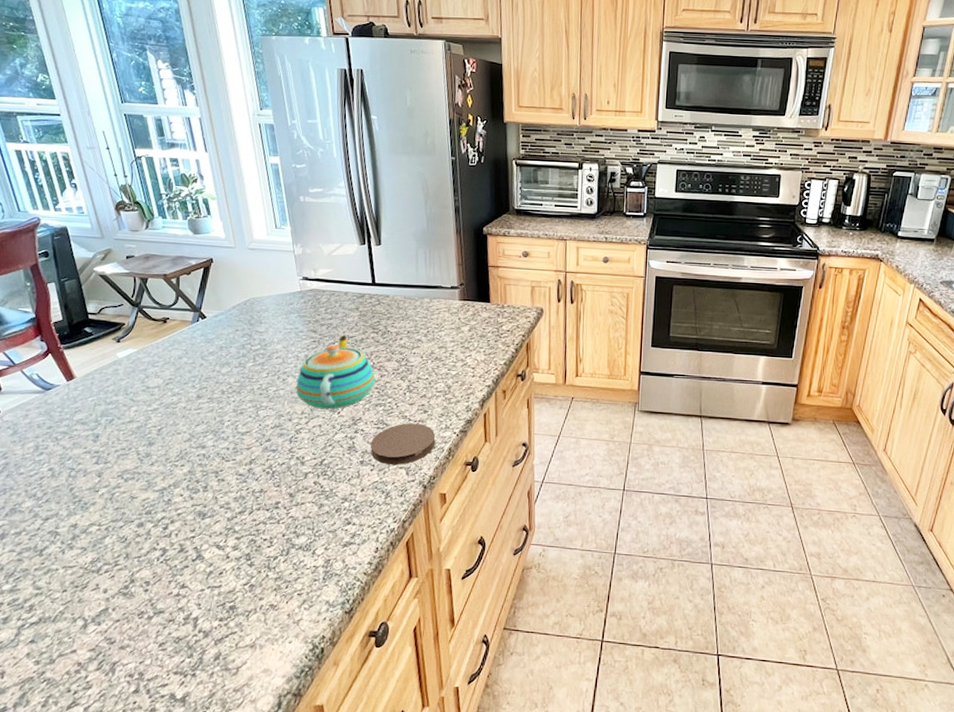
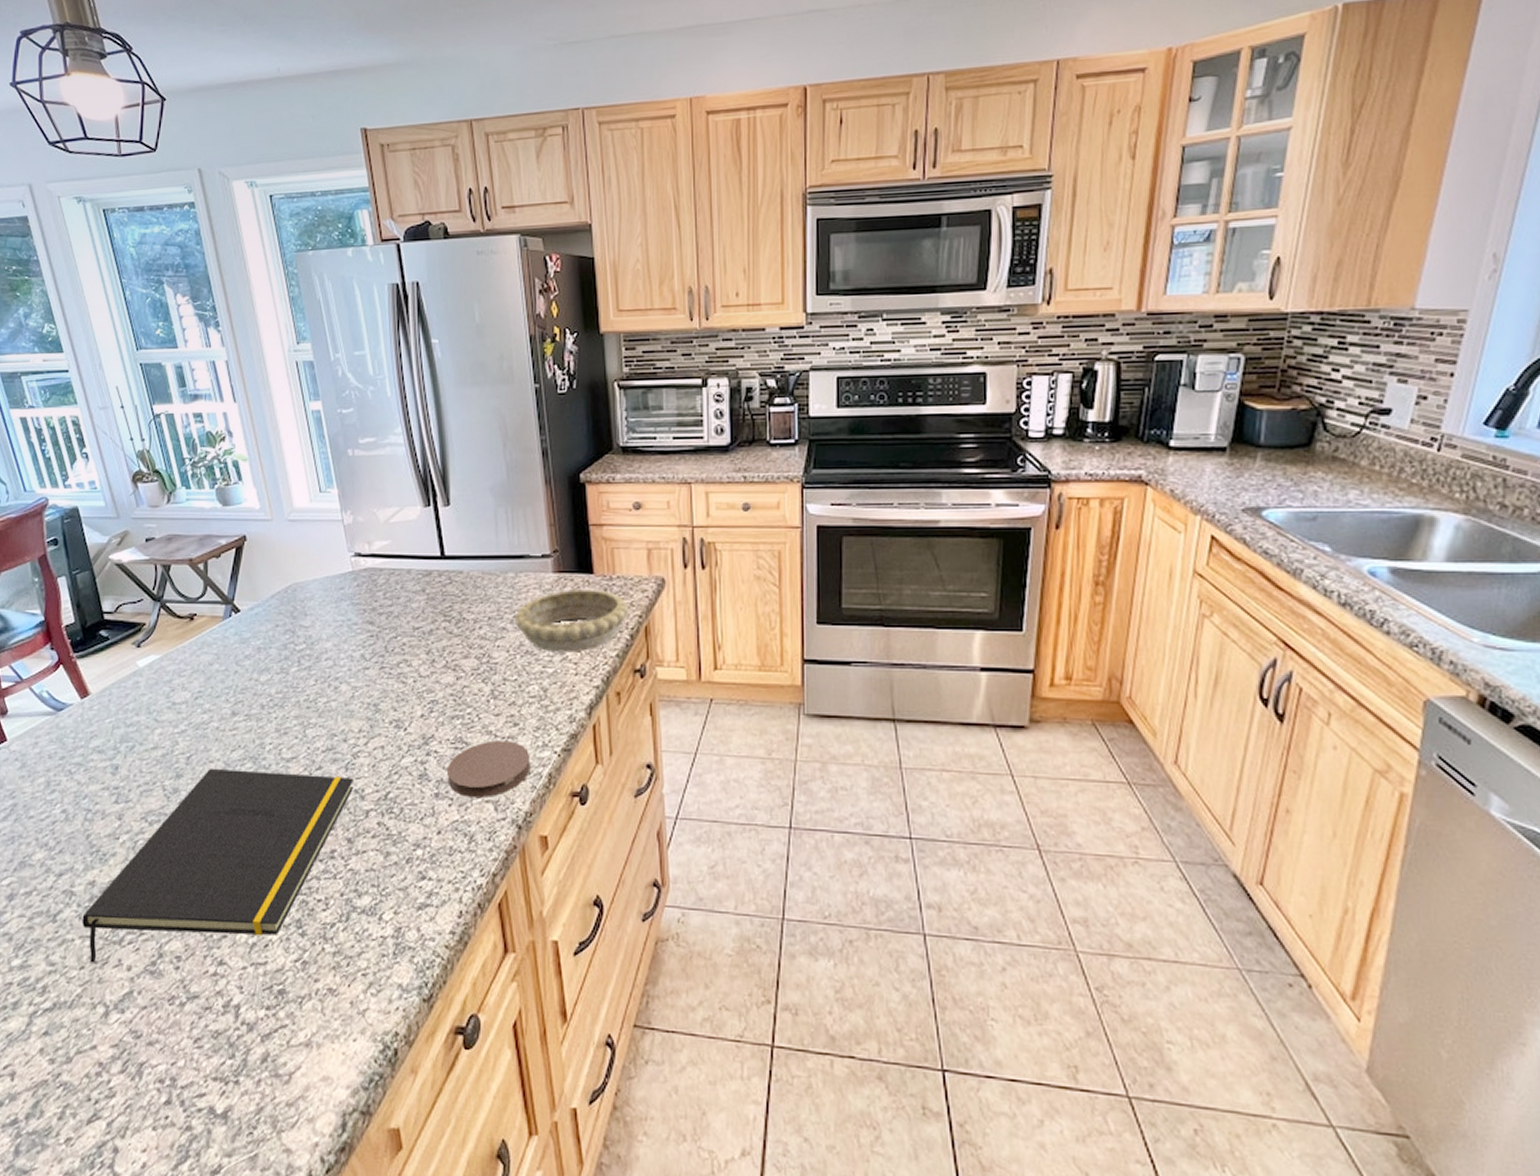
notepad: none [65,438,296,587] -> present [82,768,353,963]
teapot: present [296,334,376,410] -> none [351,625,450,726]
decorative bowl: none [427,313,515,360] -> present [514,588,628,653]

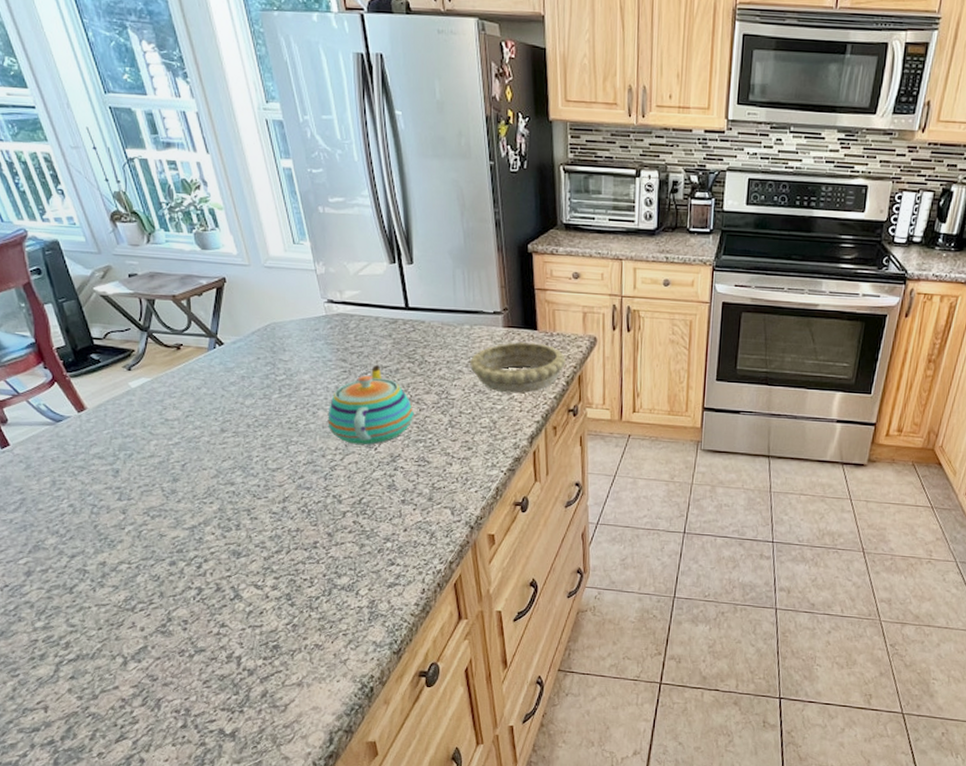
notepad: present [82,768,353,963] -> none [96,474,331,625]
teapot: none [351,625,450,726] -> present [327,364,414,446]
coaster: present [447,740,531,797] -> none [412,460,482,504]

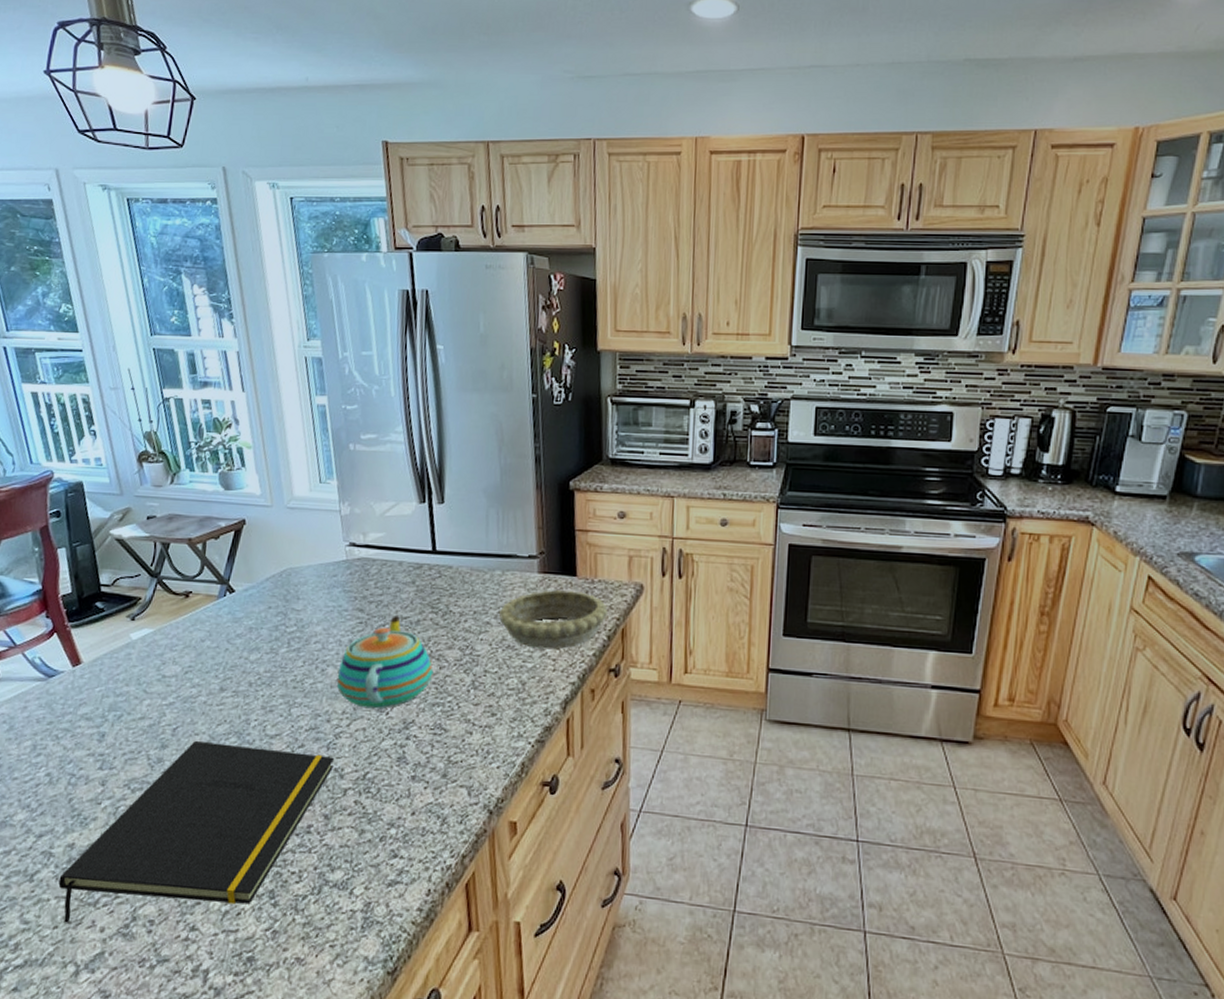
notepad: none [96,474,331,625] -> present [58,740,334,923]

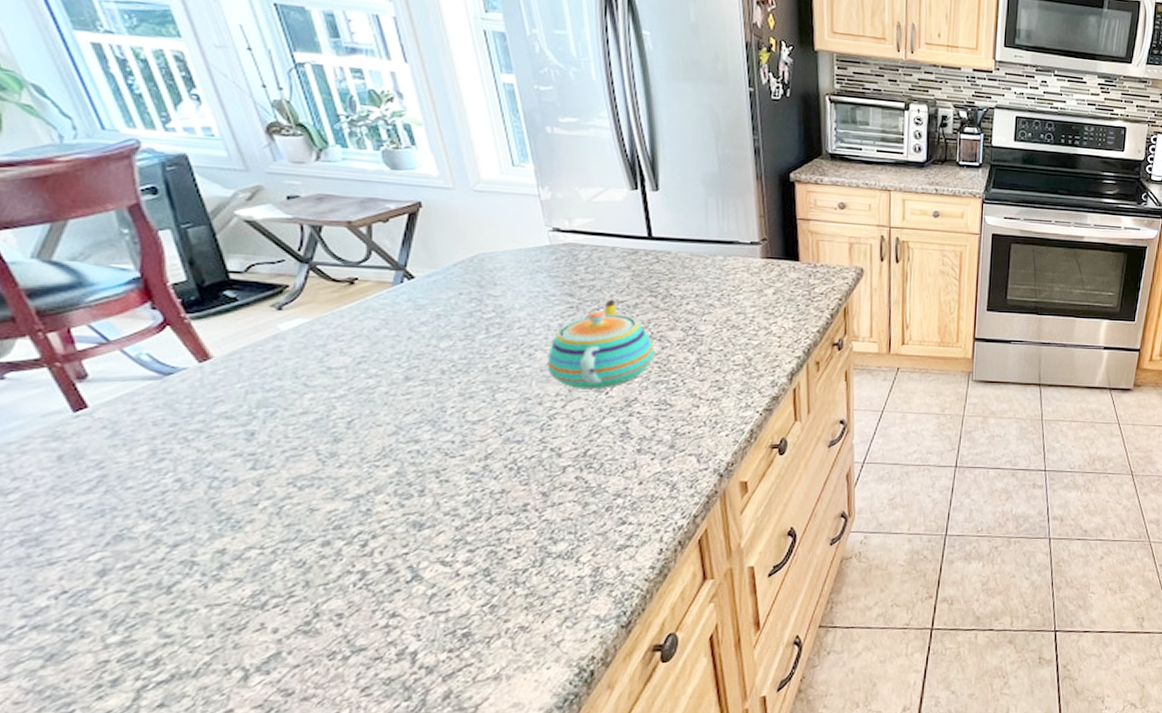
notepad: present [58,740,334,923] -> none [209,431,549,630]
decorative bowl: present [498,590,608,650] -> none [721,273,830,328]

